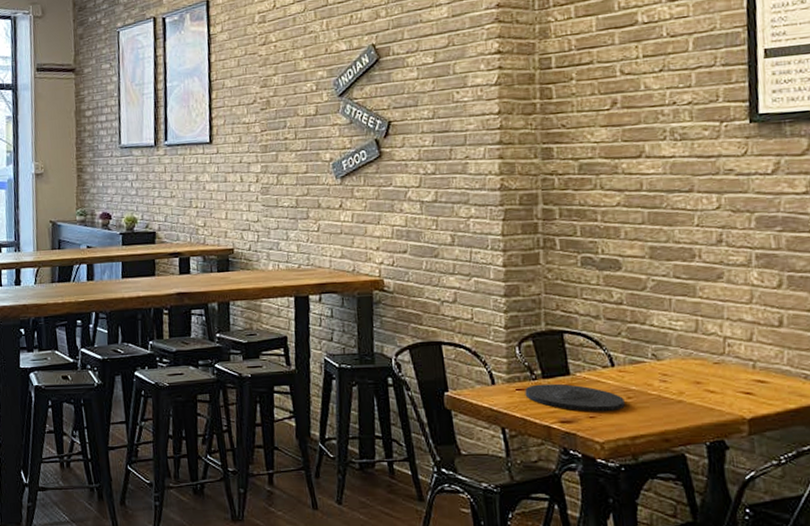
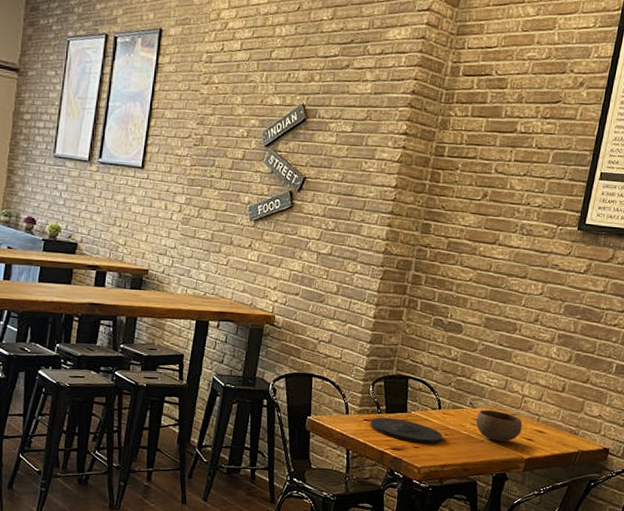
bowl: none [665,361,734,400] -> present [476,410,523,442]

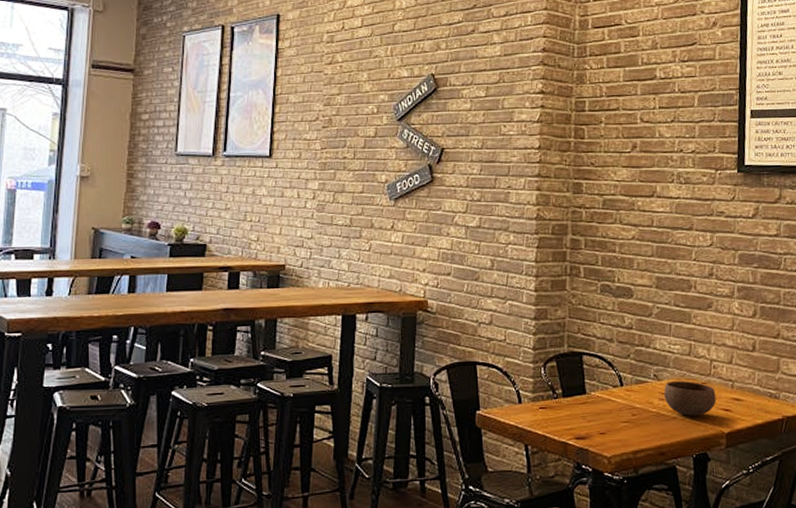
plate: present [370,417,443,444] -> none [547,402,630,429]

